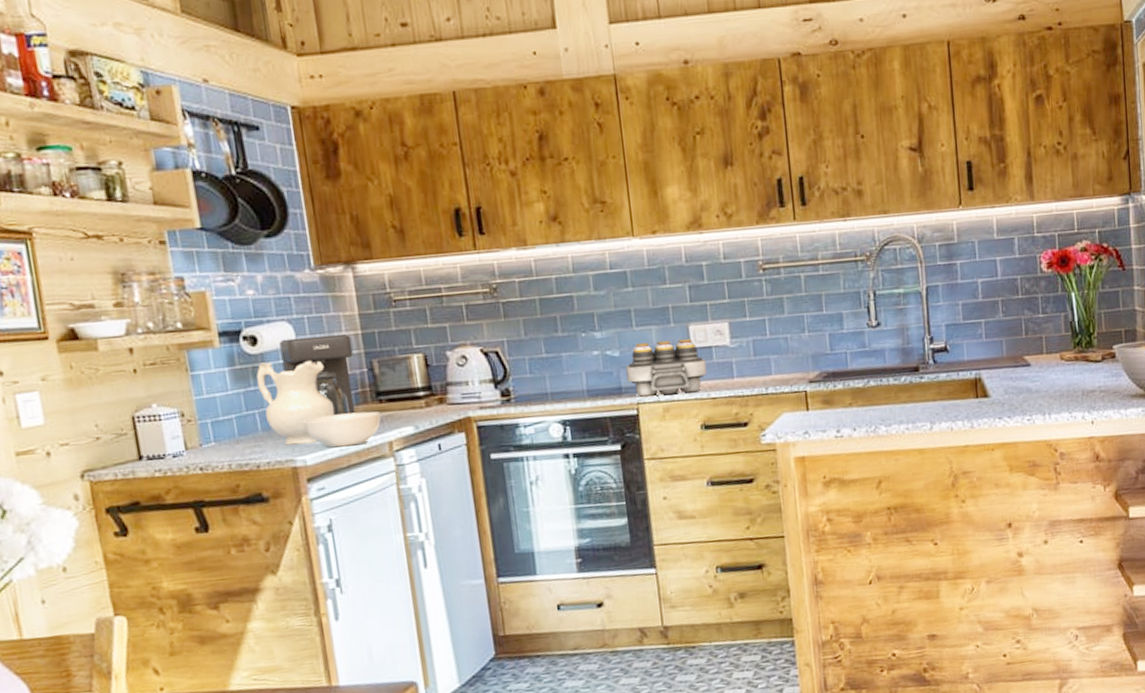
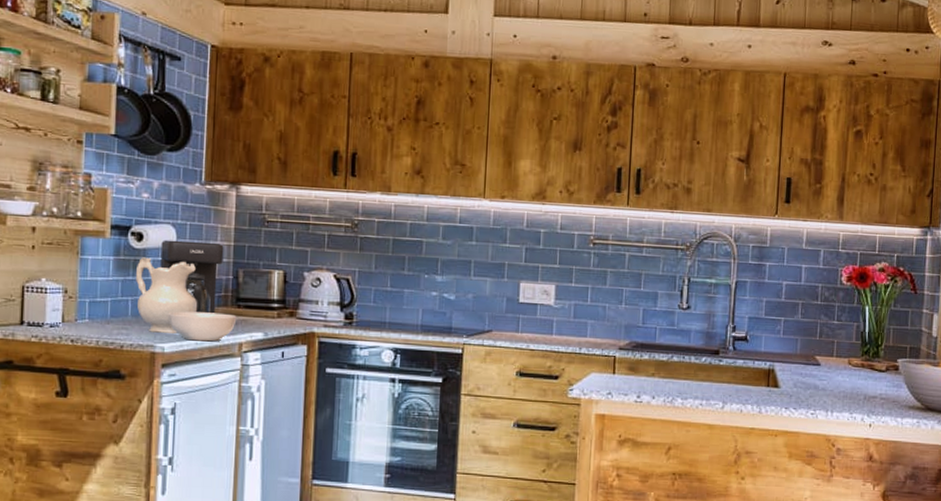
spice rack: present [626,338,707,397] -> none [458,291,530,342]

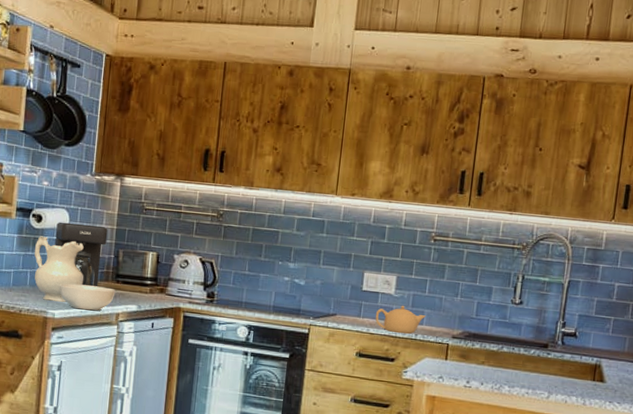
teapot: none [534,316,589,349] -> present [375,305,426,335]

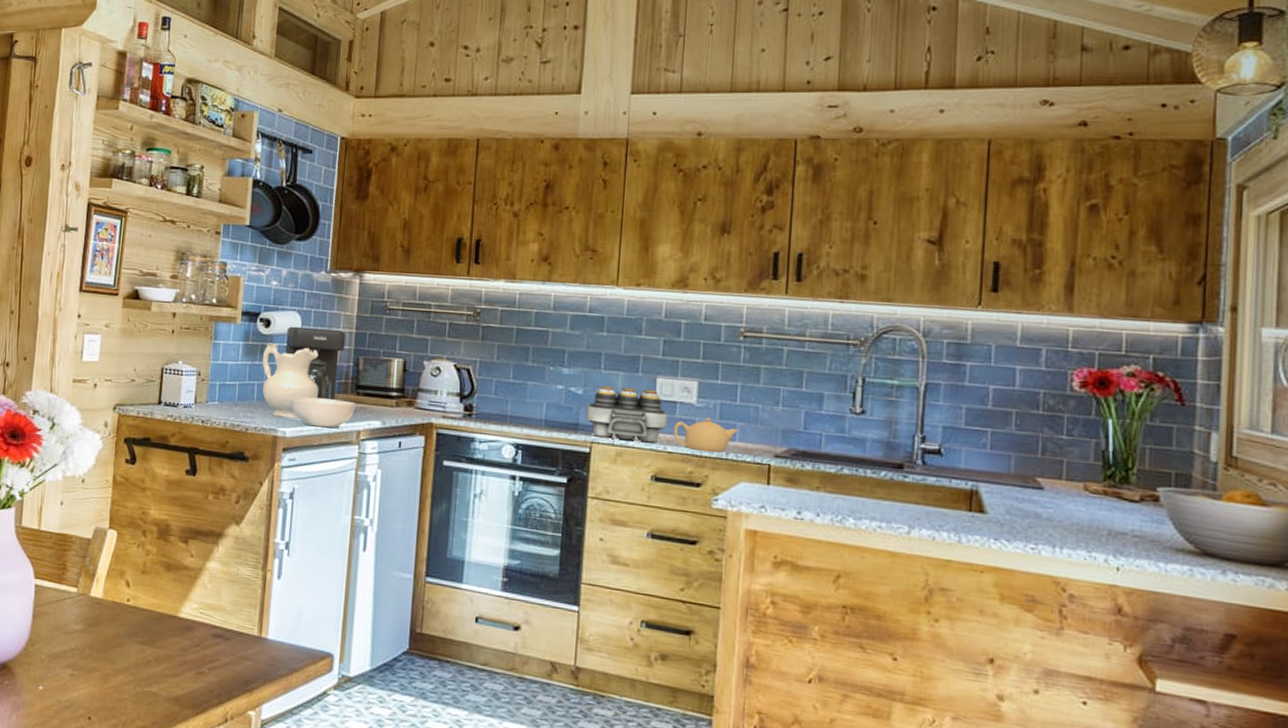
spice rack: none [306,278,372,326] -> present [585,385,668,443]

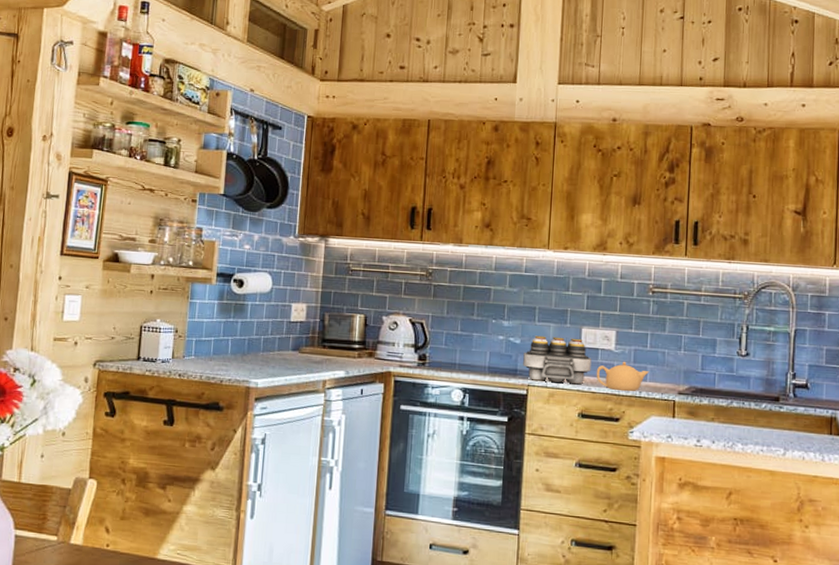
ceramic pitcher: present [262,343,319,419] -> none [236,301,289,370]
coffee maker: present [285,326,346,401] -> none [257,286,313,353]
bowl: present [290,396,356,428] -> none [262,350,322,379]

